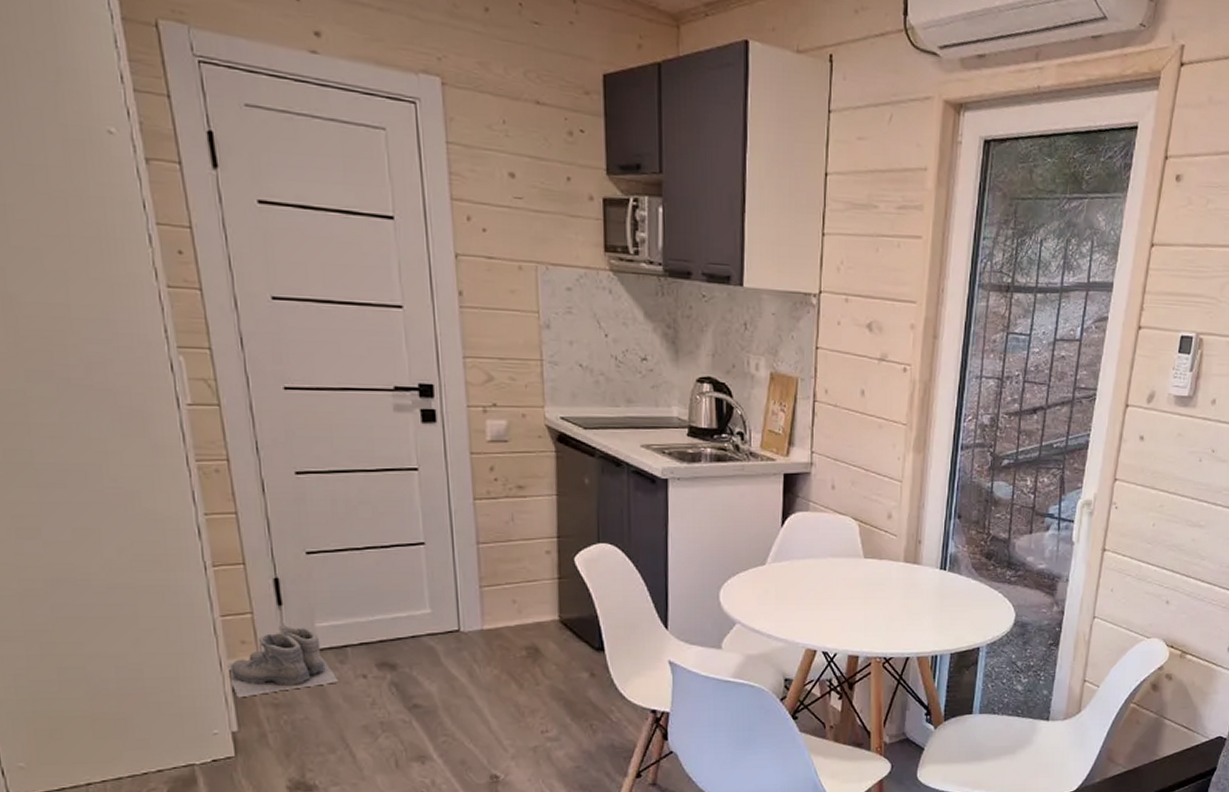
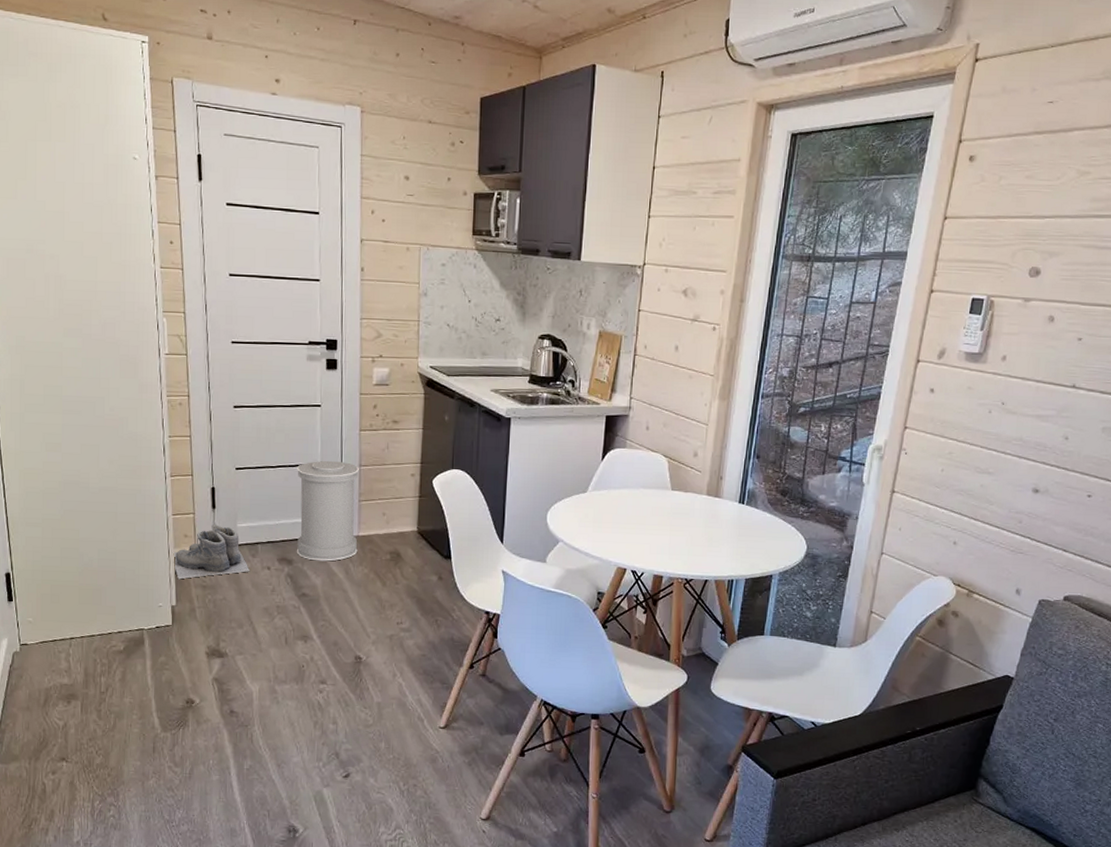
trash can: none [392,538,483,664] -> present [296,460,359,562]

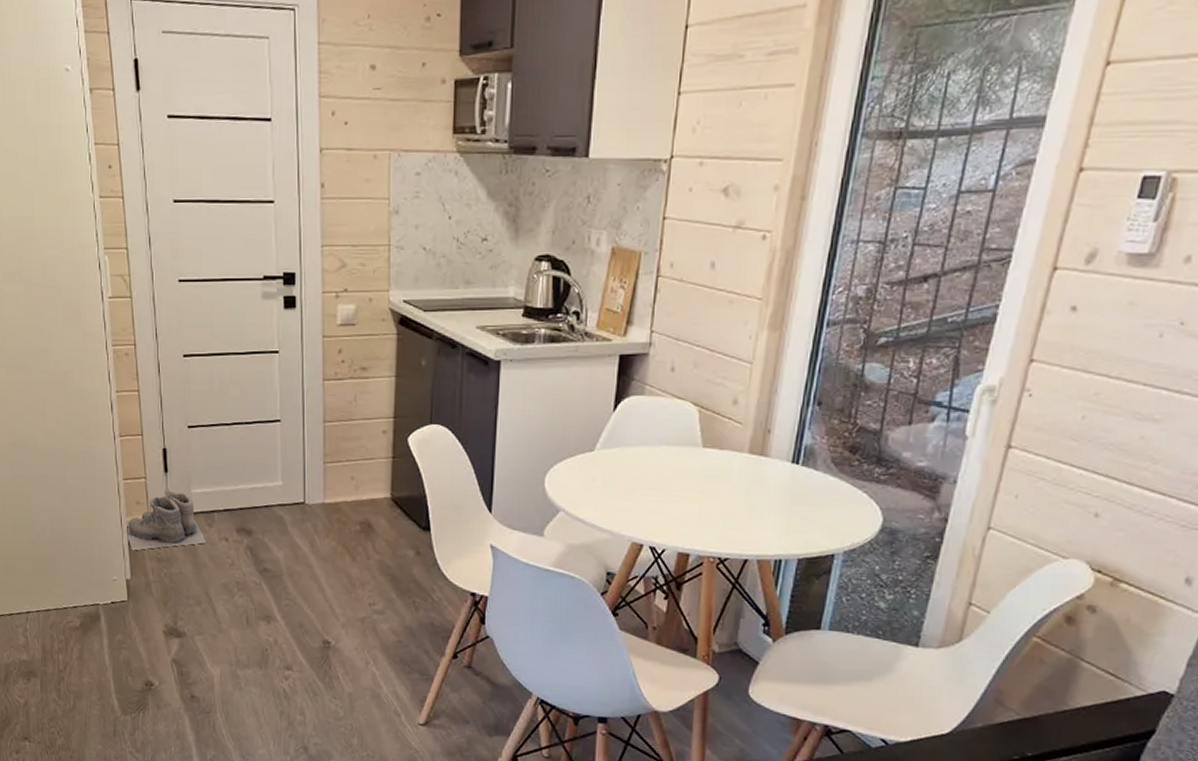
trash can: present [296,460,359,562] -> none [254,416,324,533]

